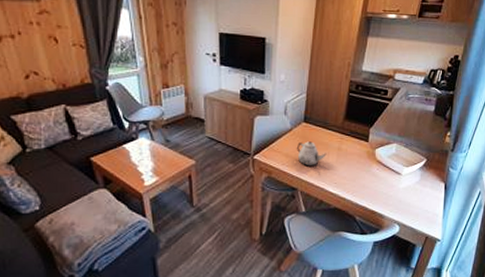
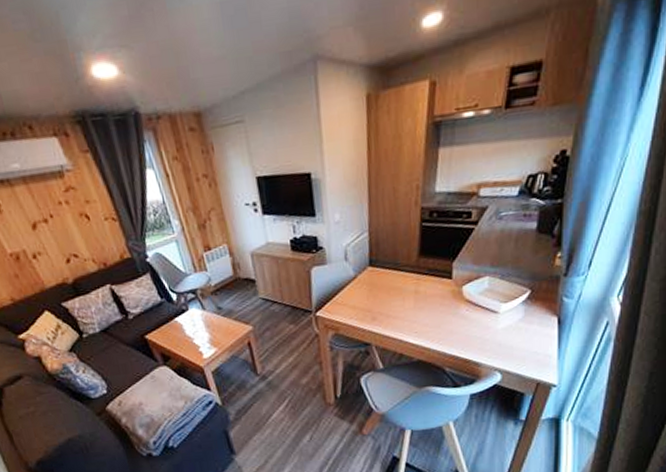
teapot: present [296,141,327,165] -> none [364,287,402,316]

